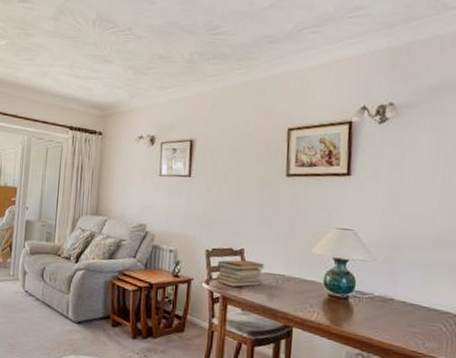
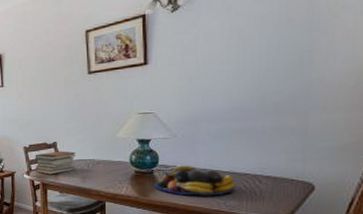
fruit bowl: none [349,294,435,334] -> present [154,165,235,196]

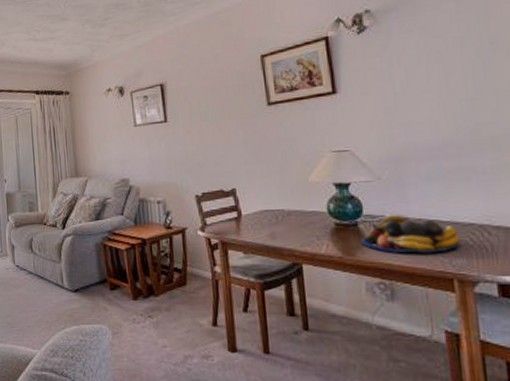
book stack: present [35,151,76,175] -> none [210,199,261,230]

